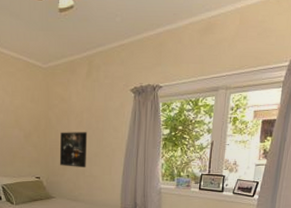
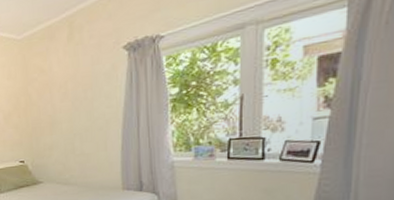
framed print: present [59,132,88,167] -> none [43,104,76,147]

